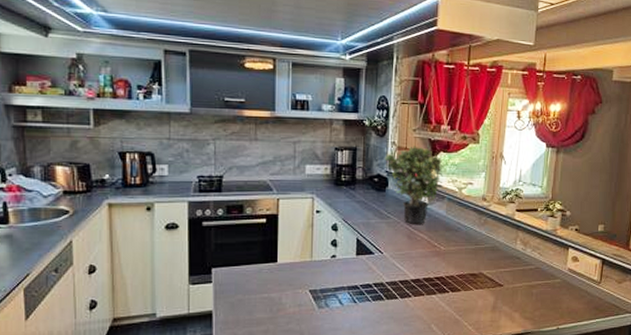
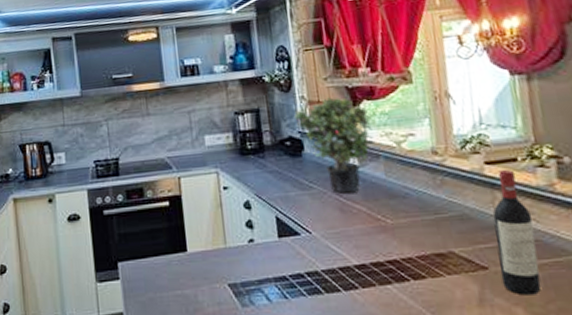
wine bottle: none [510,217,539,305] -> present [492,170,542,296]

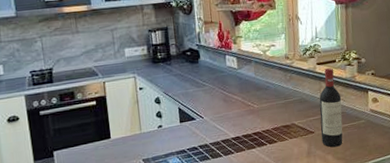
potted plant: present [293,97,374,193] -> none [193,18,249,89]

